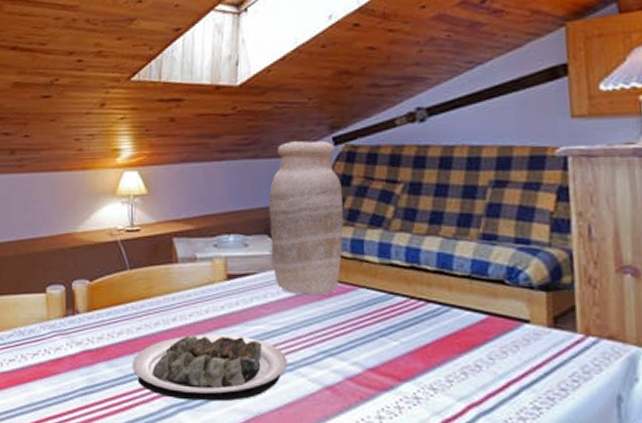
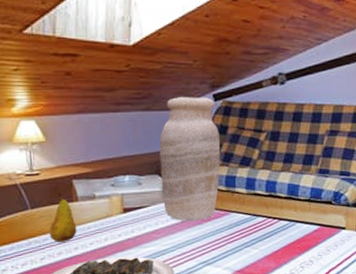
fruit: none [146,252,176,310] -> present [48,193,77,242]

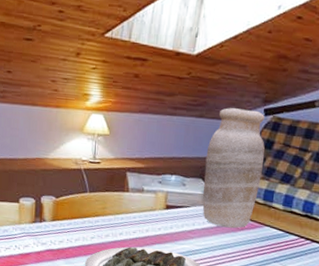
fruit: present [48,193,77,242] -> none [100,182,125,226]

